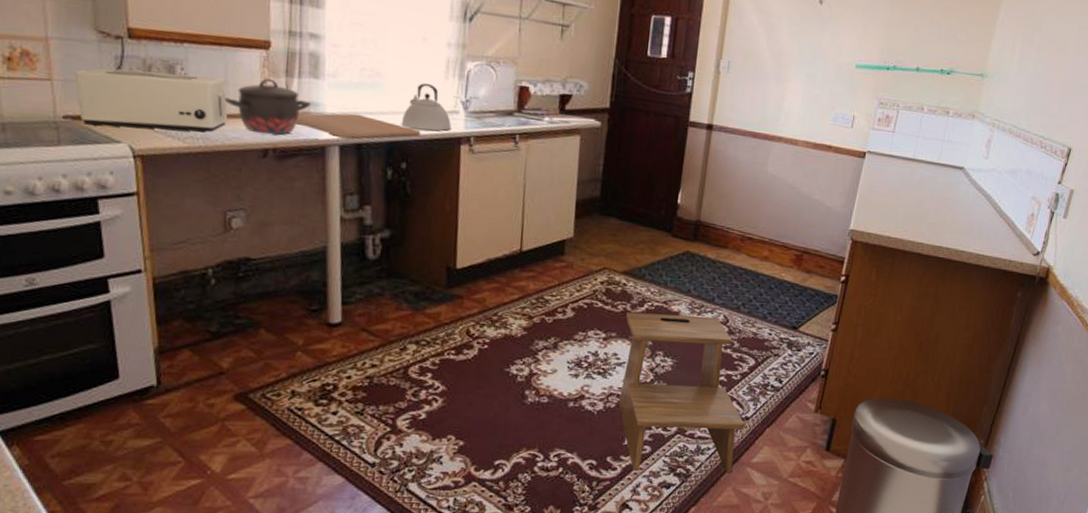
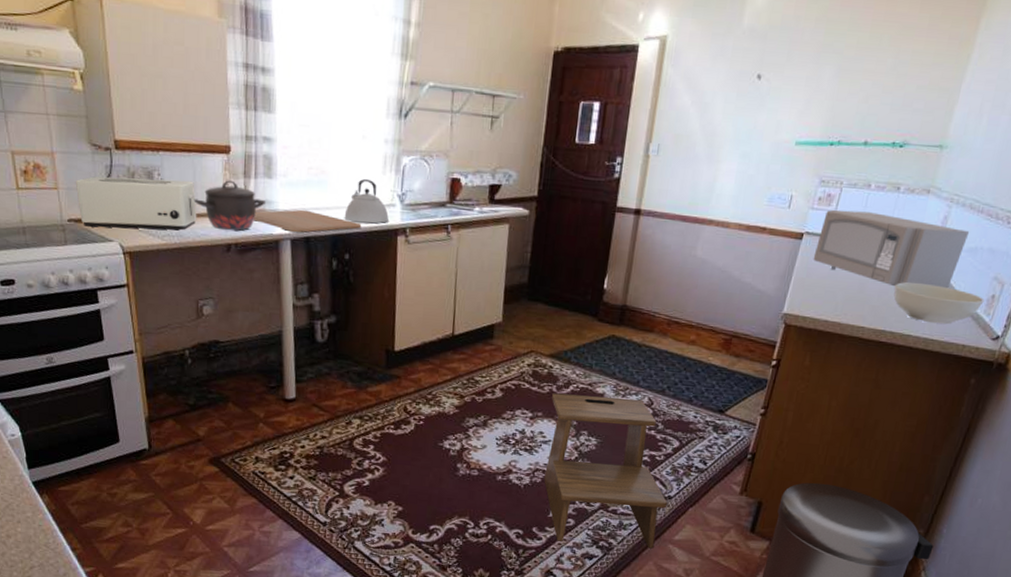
microwave: none [875,130,1010,207] -> present [813,209,970,289]
bowl: none [947,200,1025,241] -> present [893,282,985,325]

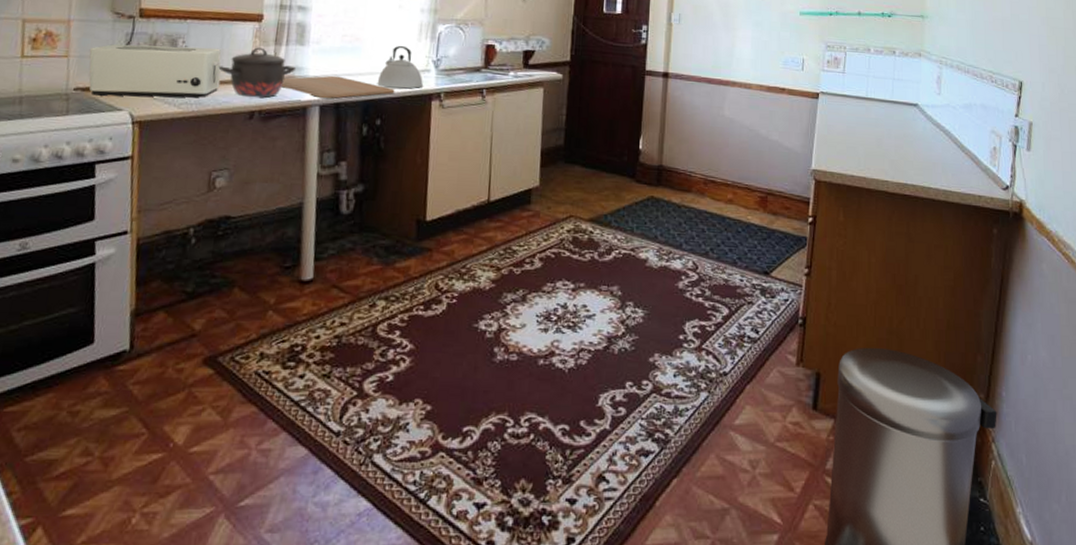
step stool: present [544,393,668,549] -> none [590,260,724,438]
microwave: present [813,209,970,289] -> none [831,71,962,142]
bowl: present [893,282,985,325] -> none [907,137,988,177]

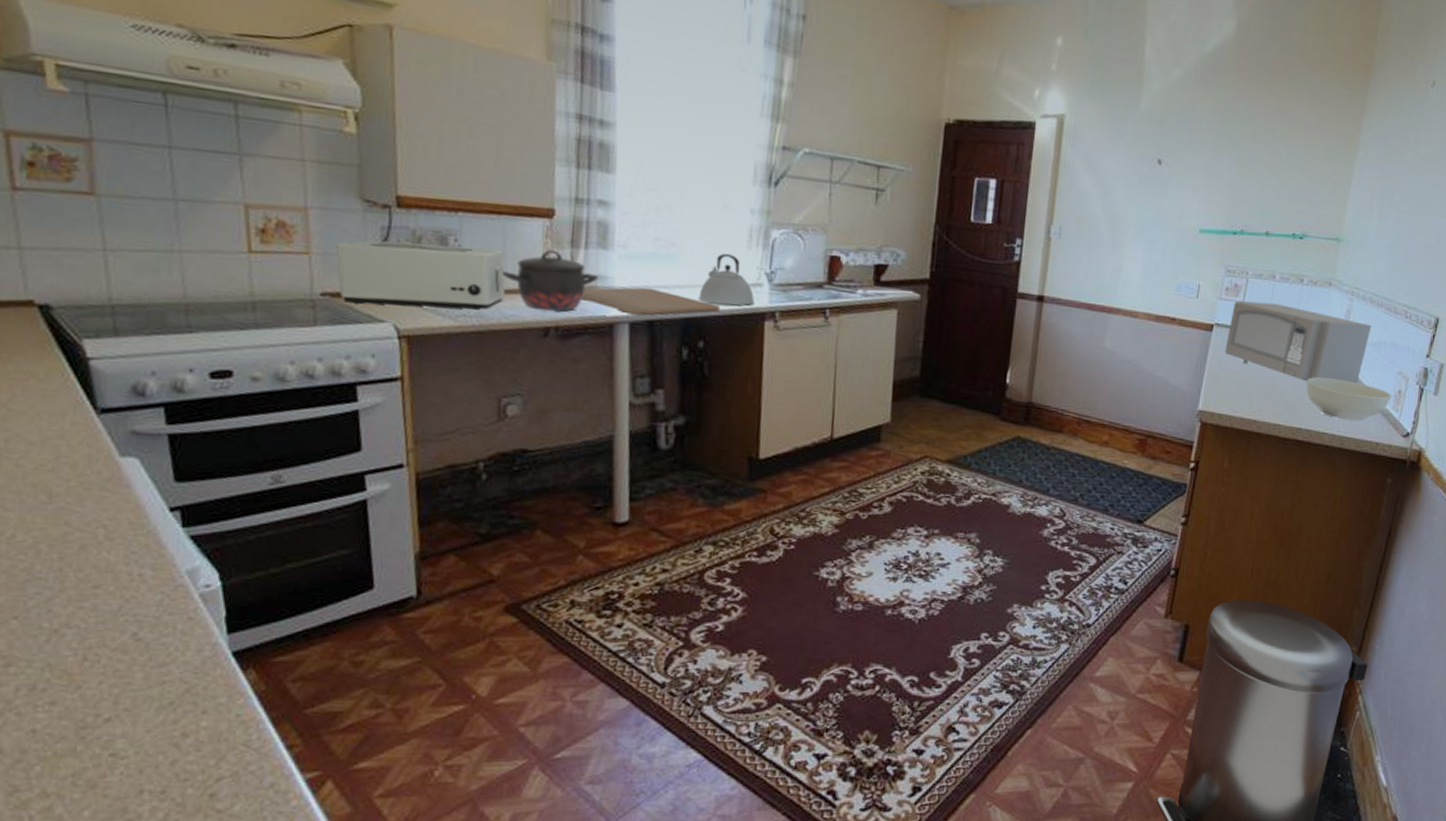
microwave: none [831,71,962,142] -> present [1224,300,1372,384]
bowl: none [907,137,988,177] -> present [1305,377,1392,422]

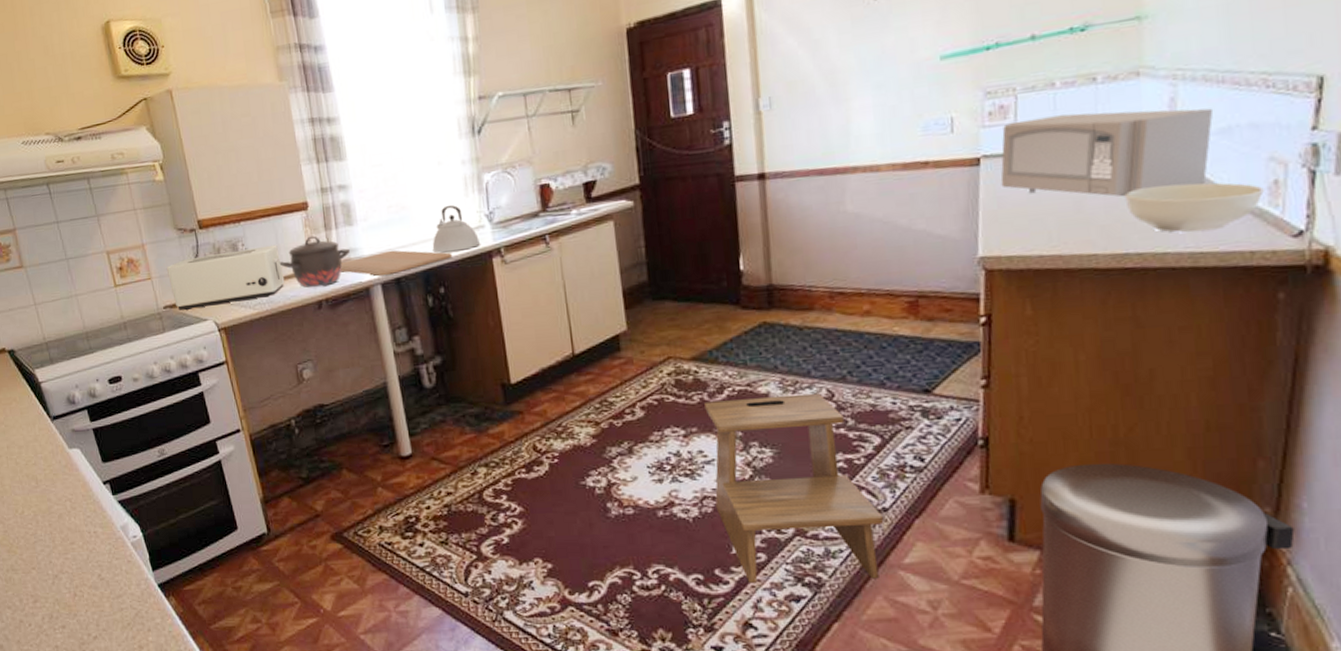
step stool: none [942,505,1086,689] -> present [704,393,884,583]

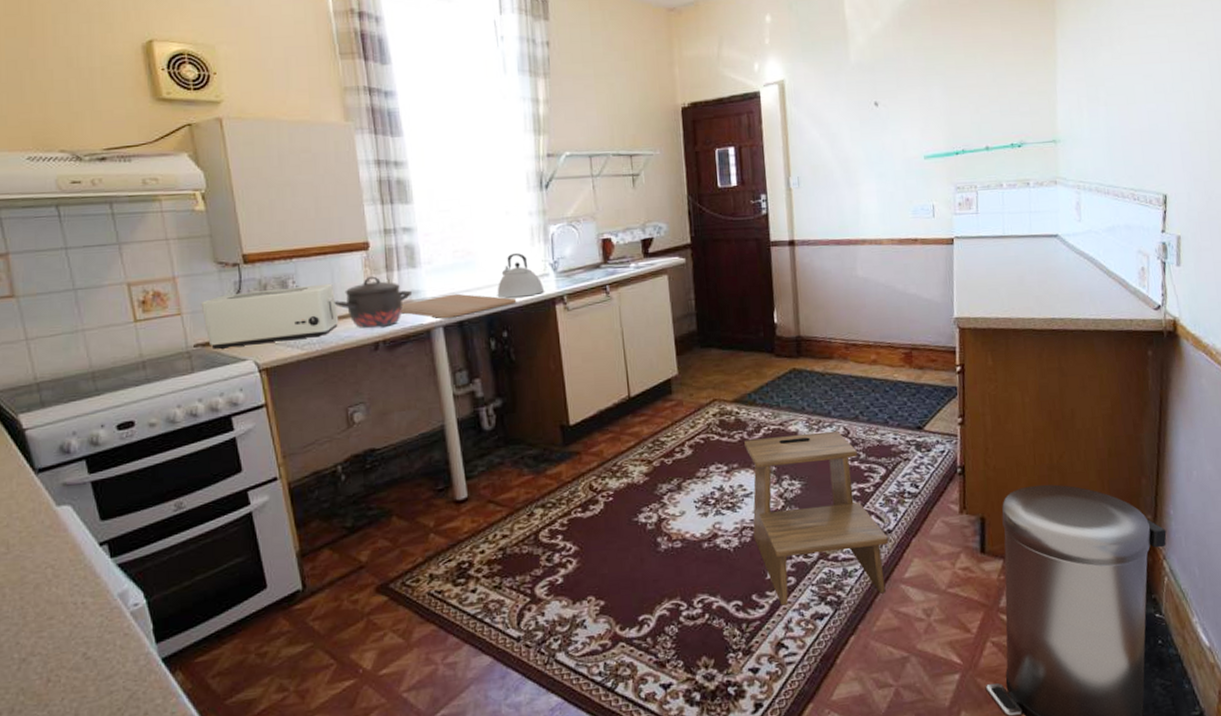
microwave: present [1000,108,1214,197] -> none [968,209,1104,275]
bowl: present [1124,182,1264,233] -> none [1050,266,1136,304]

